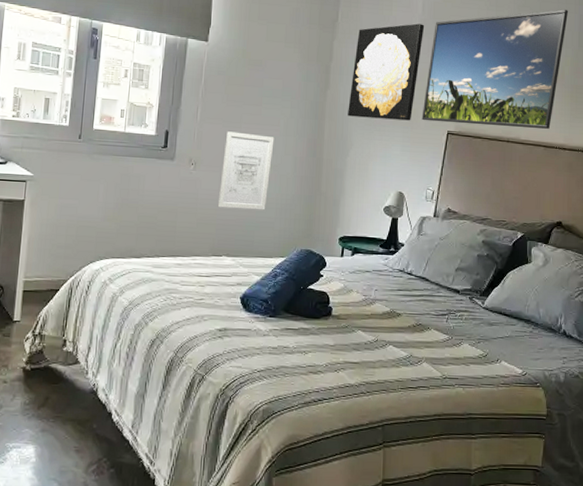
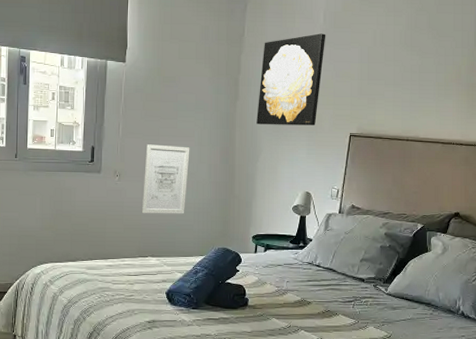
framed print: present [421,9,569,129] -> none [325,11,465,127]

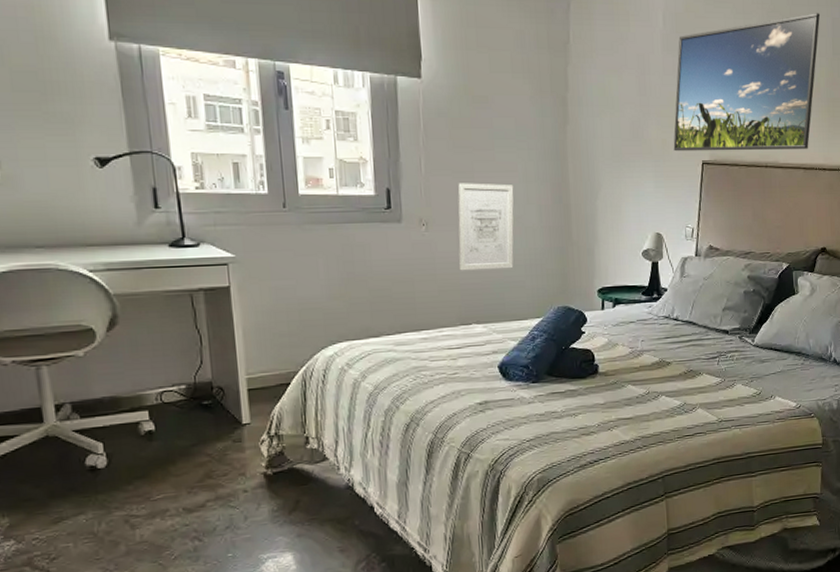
wall art: present [256,33,326,126] -> none [592,40,668,154]
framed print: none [325,11,465,127] -> present [673,13,821,152]

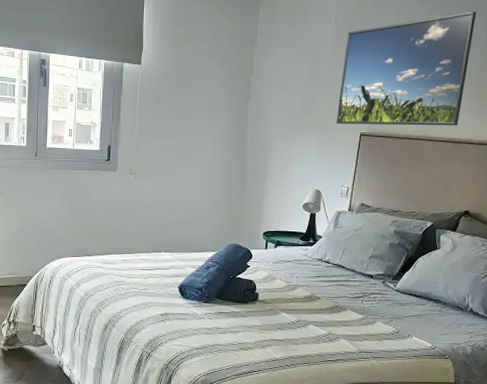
wall art: present [458,183,514,271] -> none [155,143,203,211]

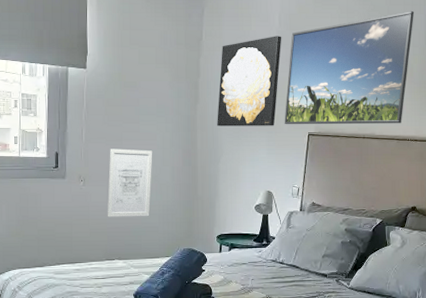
wall art: none [155,143,203,211] -> present [107,149,153,217]
wall art: none [268,35,338,125] -> present [217,36,282,127]

